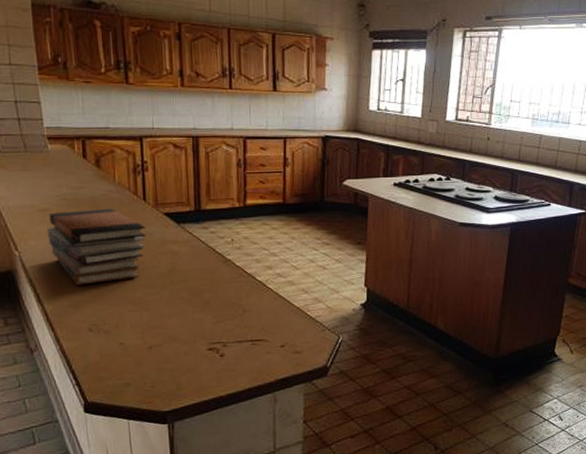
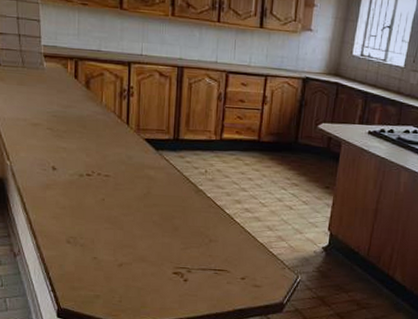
book stack: present [47,208,146,285] -> none [37,127,127,199]

